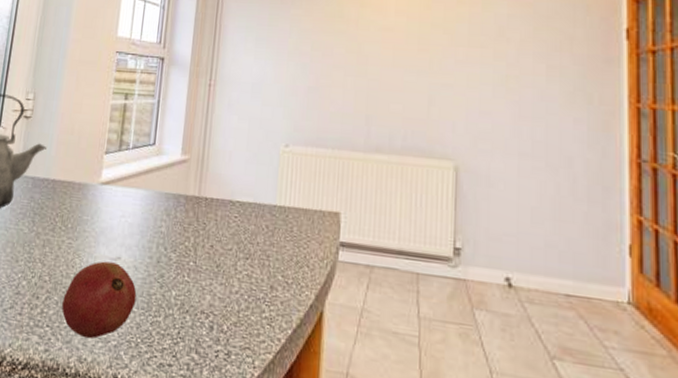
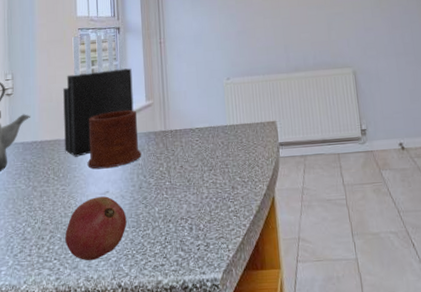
knife block: none [78,60,171,208] -> present [63,33,134,157]
mug: none [101,160,168,230] -> present [87,110,142,169]

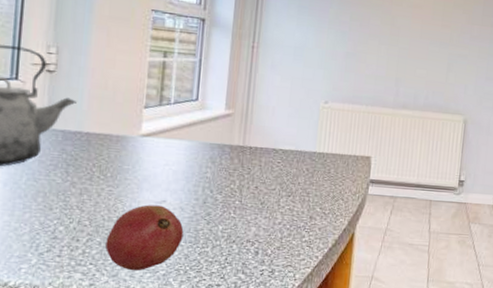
knife block: present [63,33,134,157] -> none [117,18,214,158]
mug: present [87,110,142,169] -> none [143,114,212,176]

